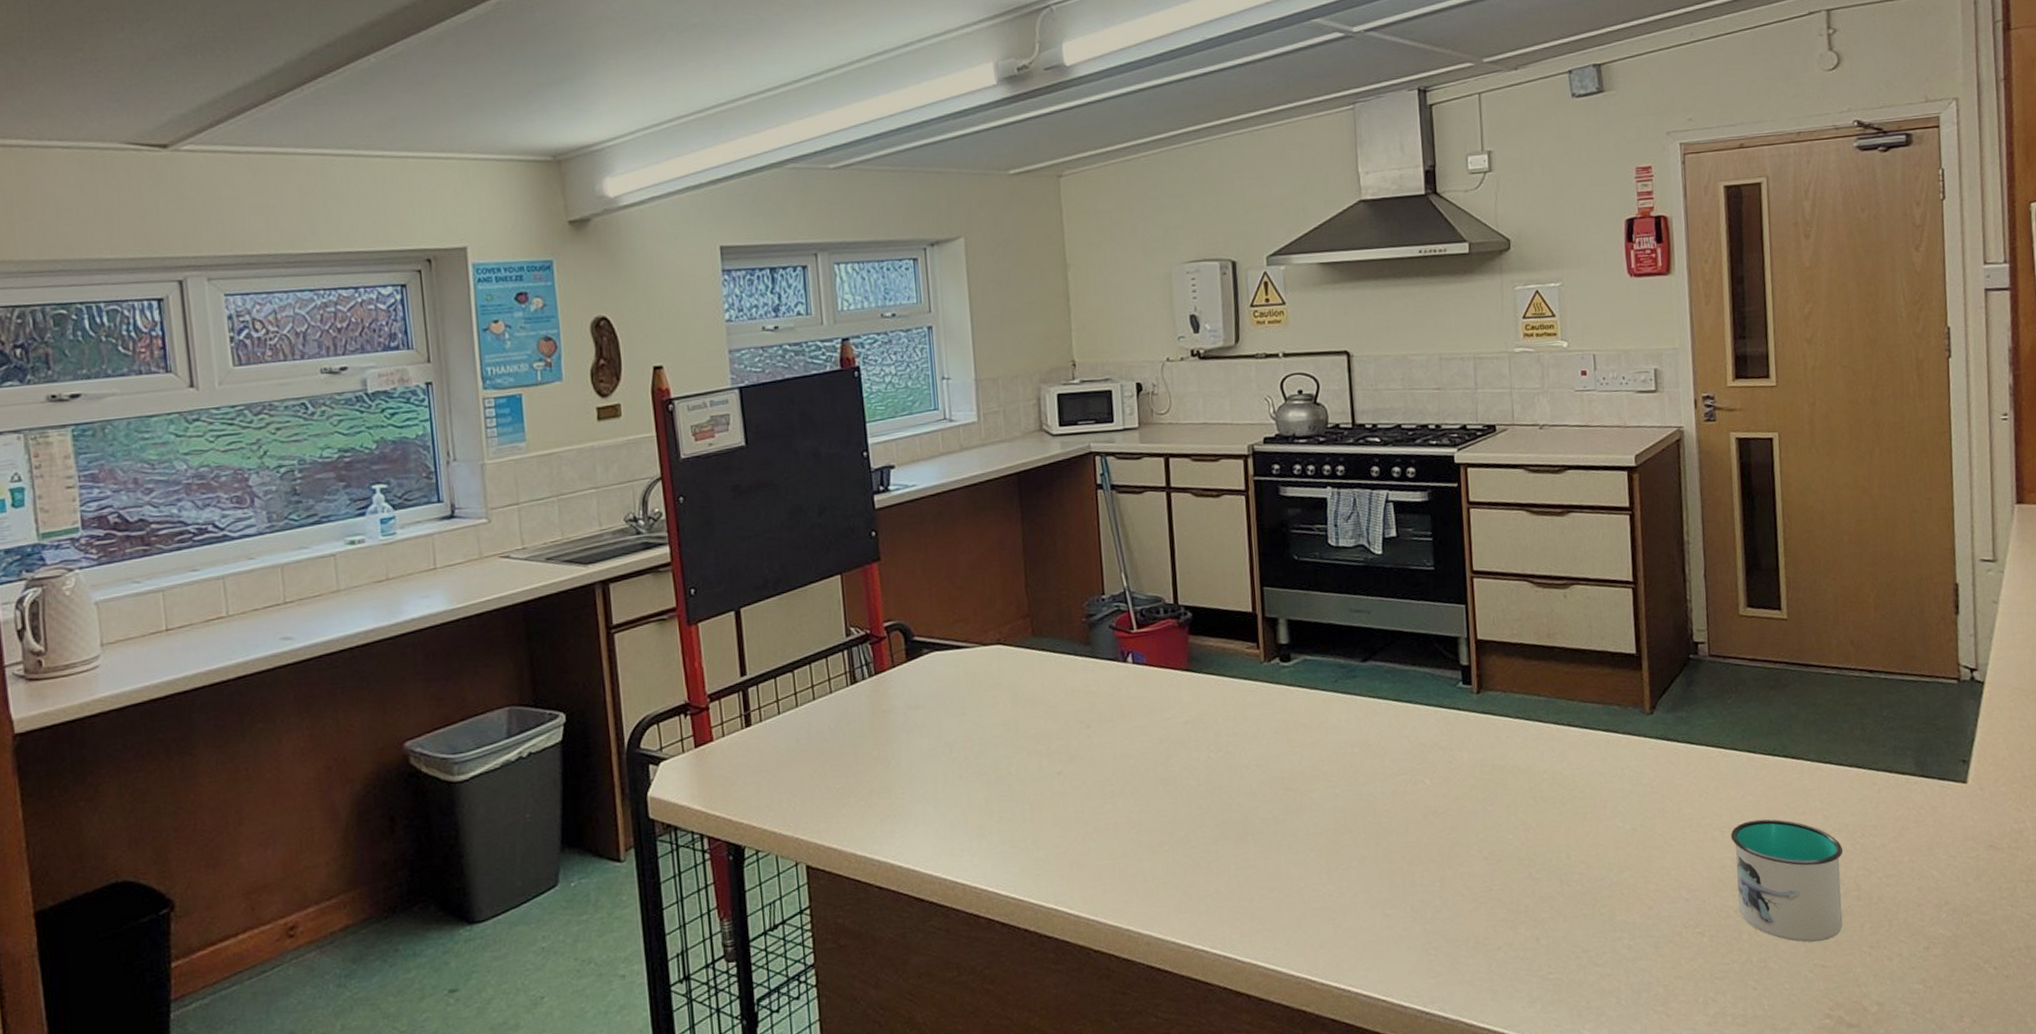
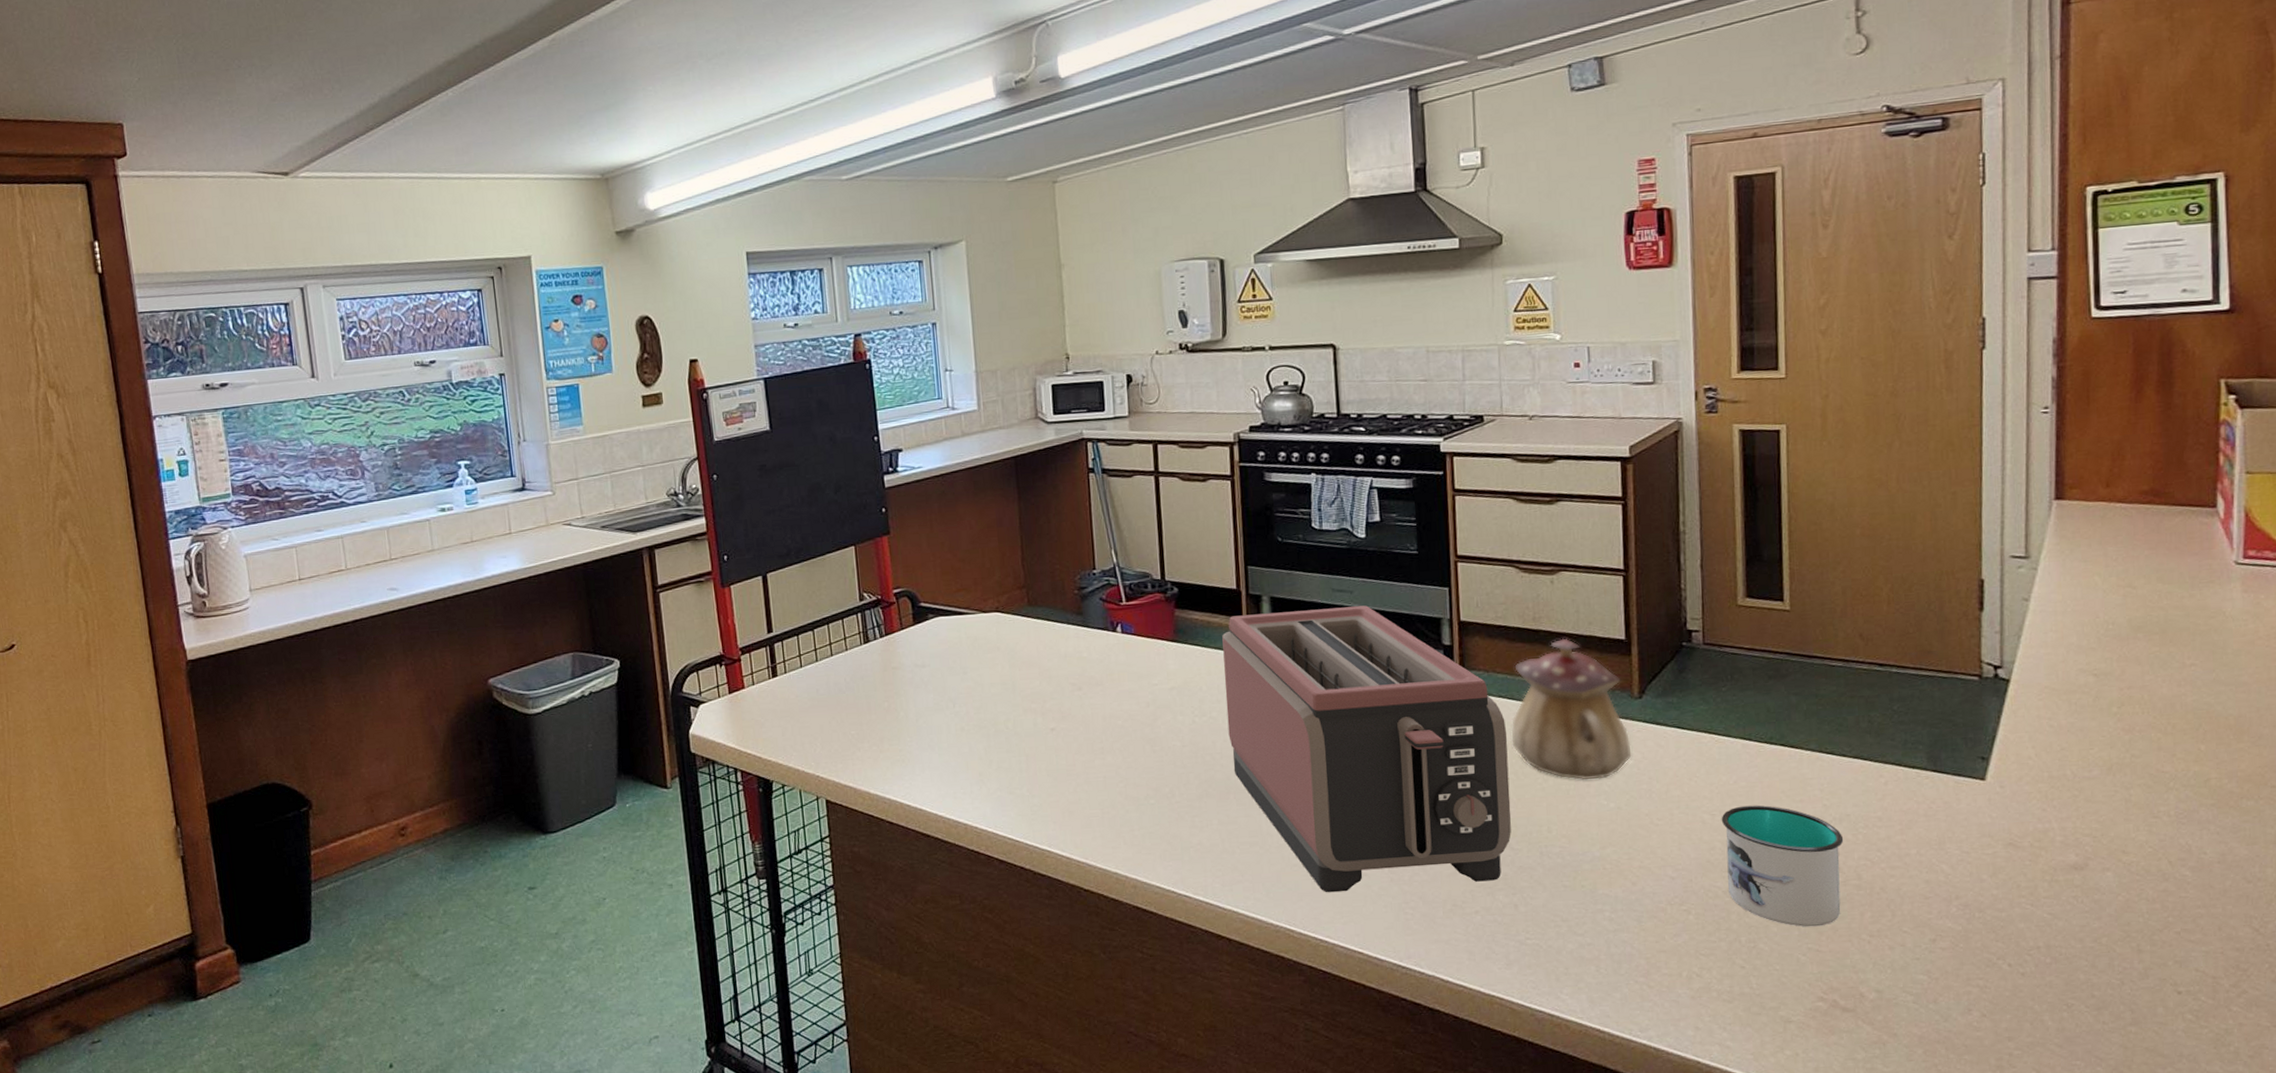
toaster: none [1238,626,1532,938] -> present [1222,605,1511,893]
teapot: none [1529,654,1645,802] -> present [1511,638,1632,781]

